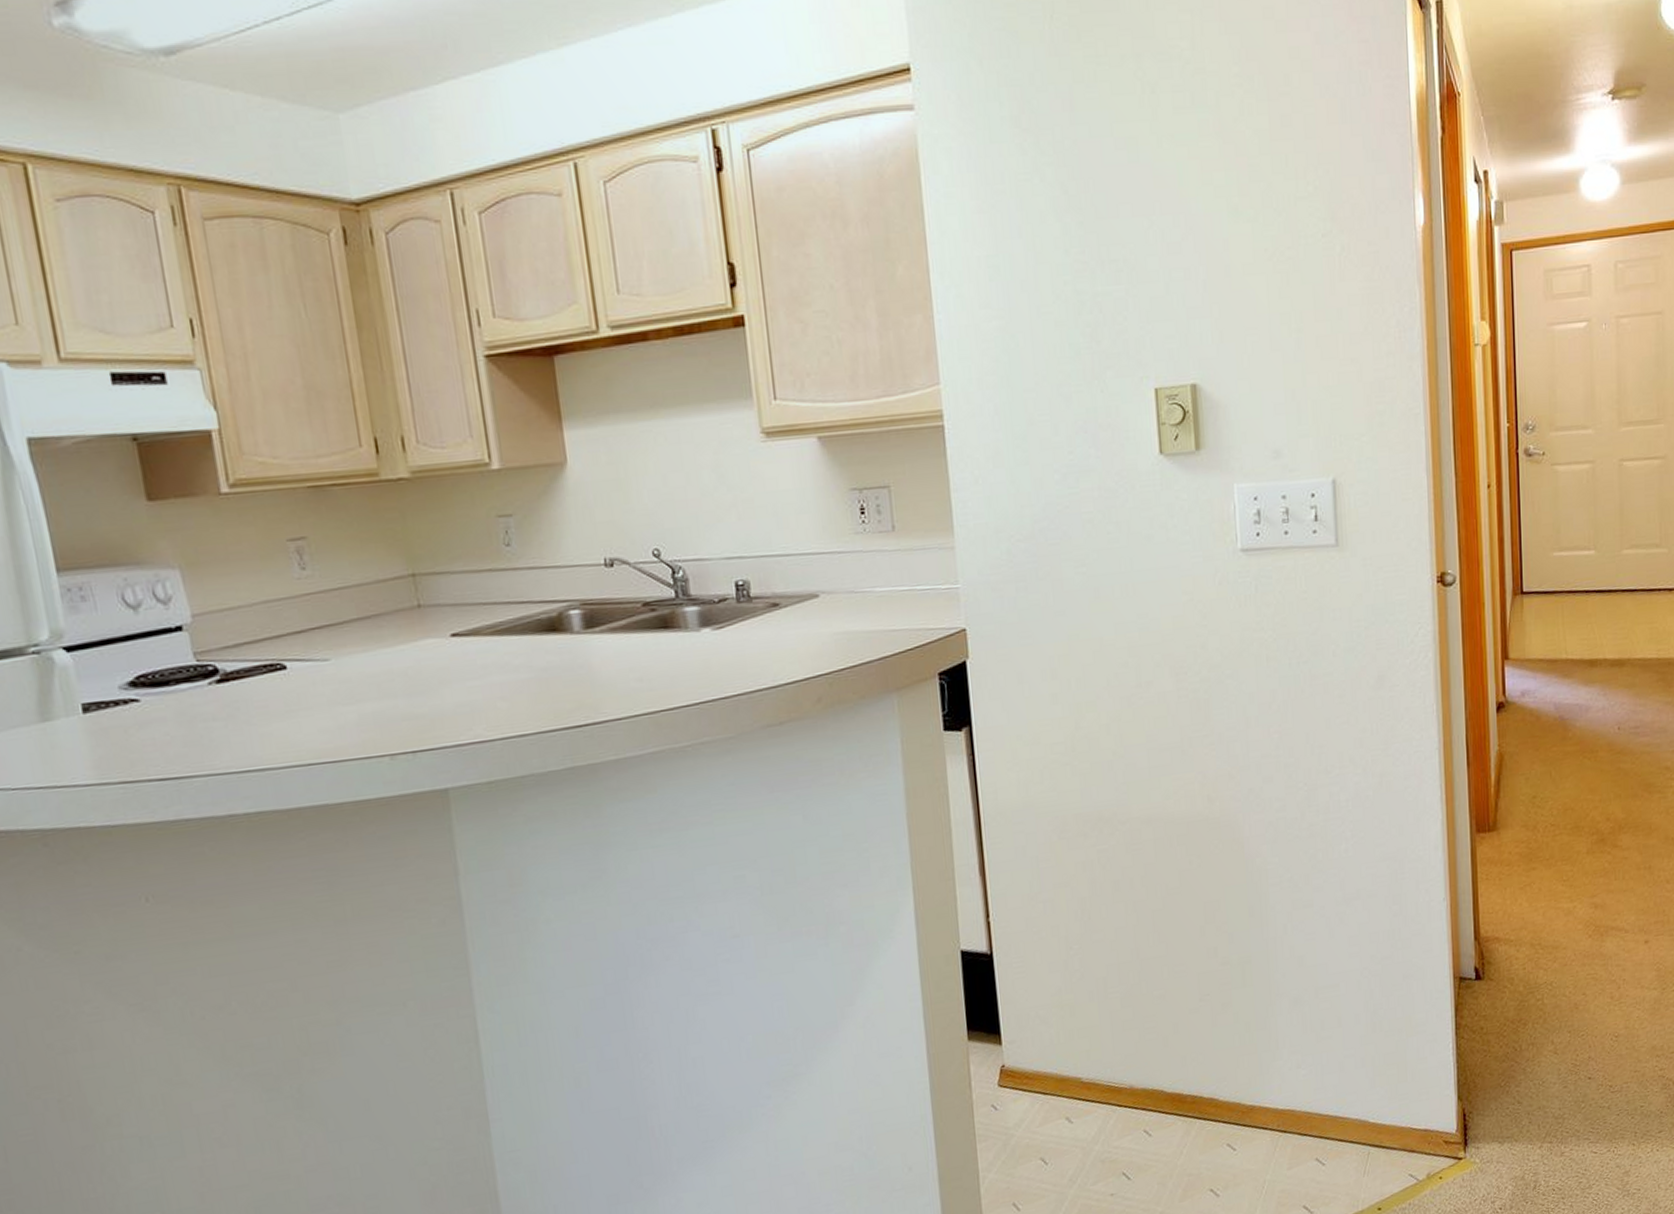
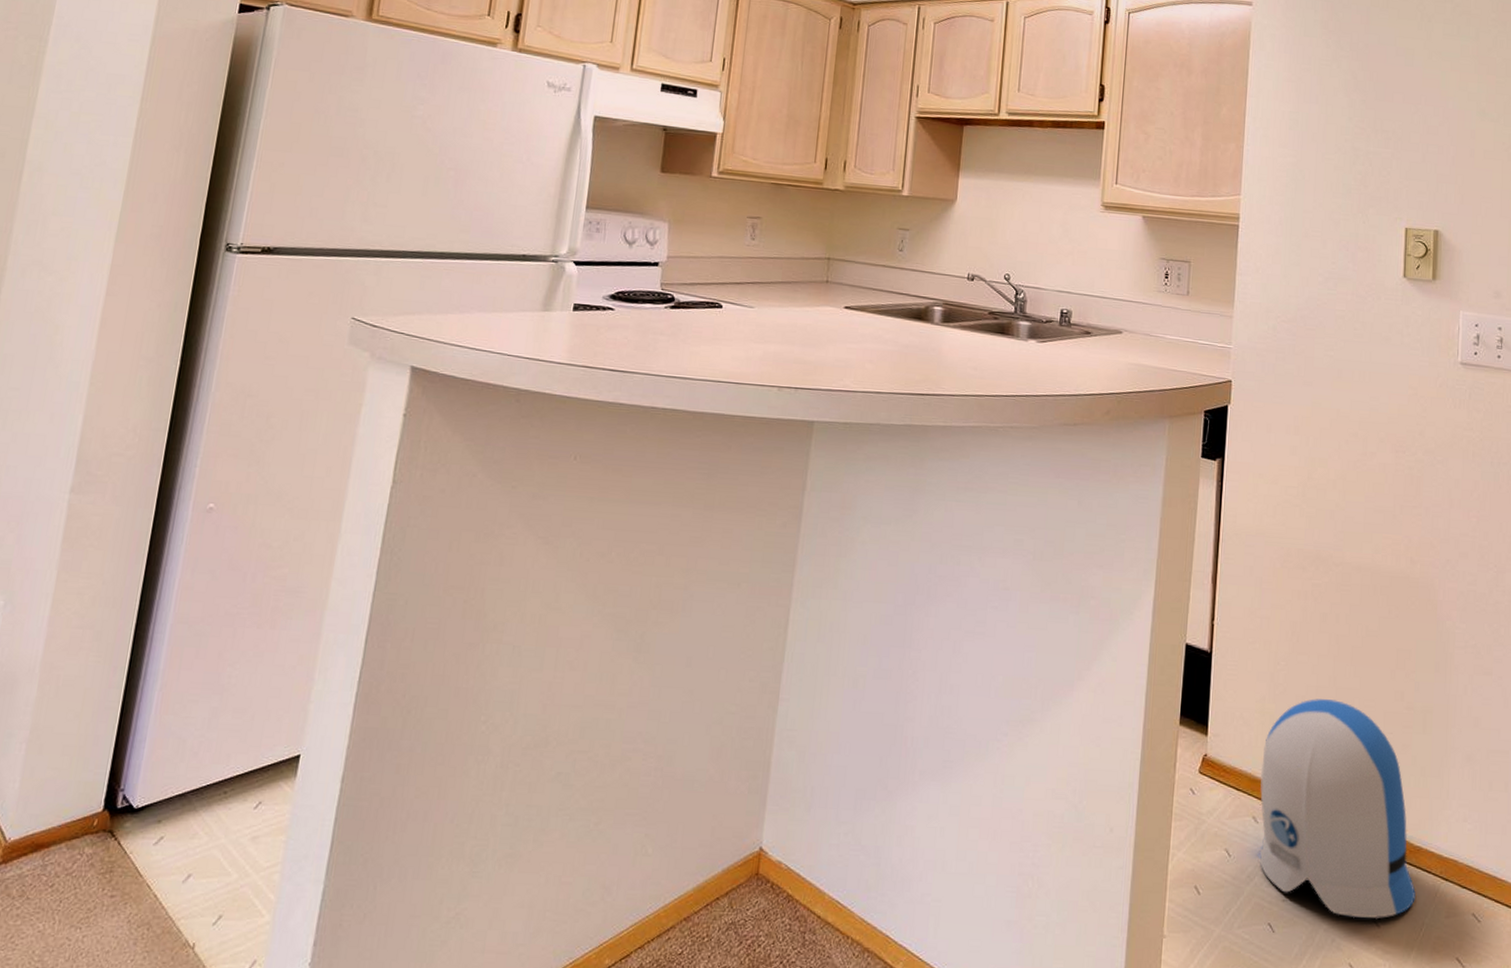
sun visor: none [1067,973,1254,1195] -> present [1259,699,1416,918]

